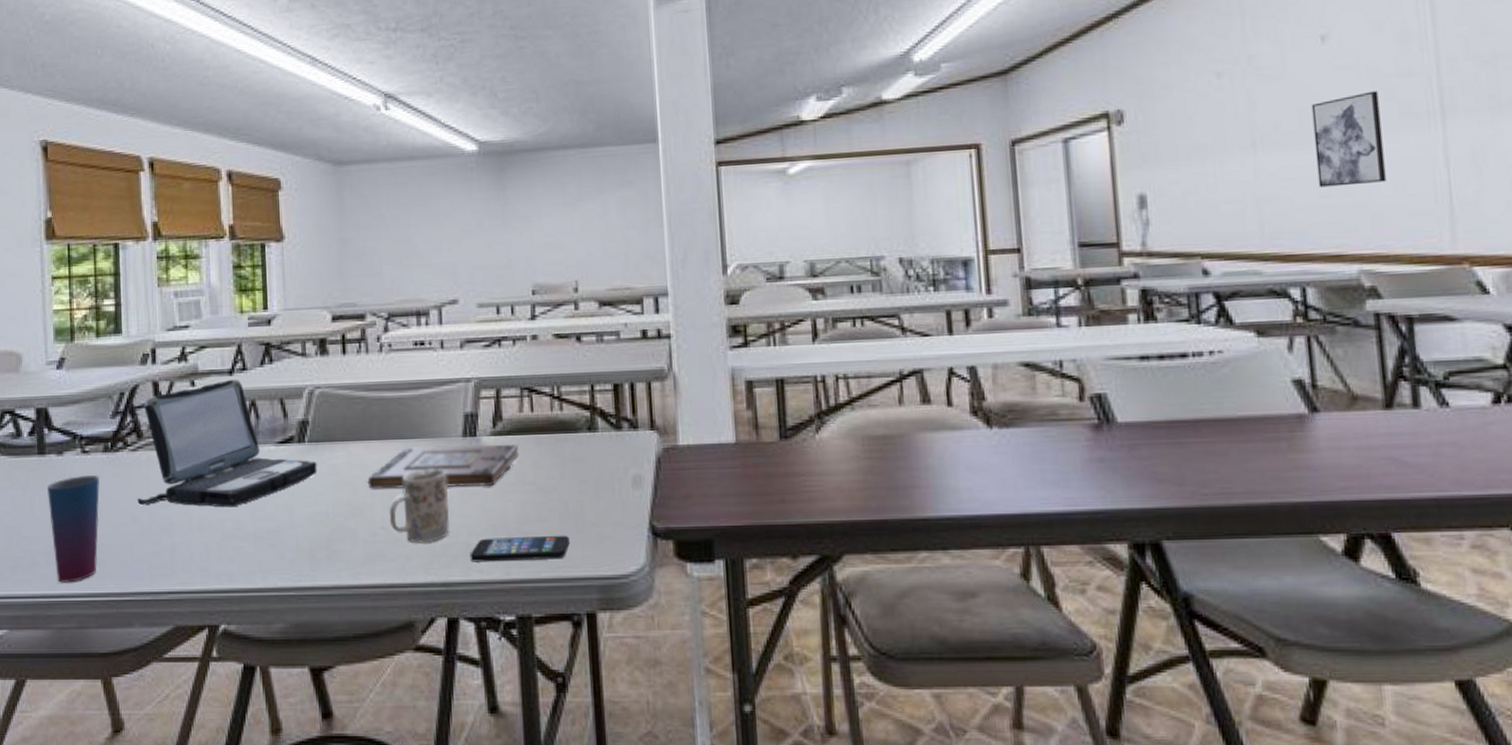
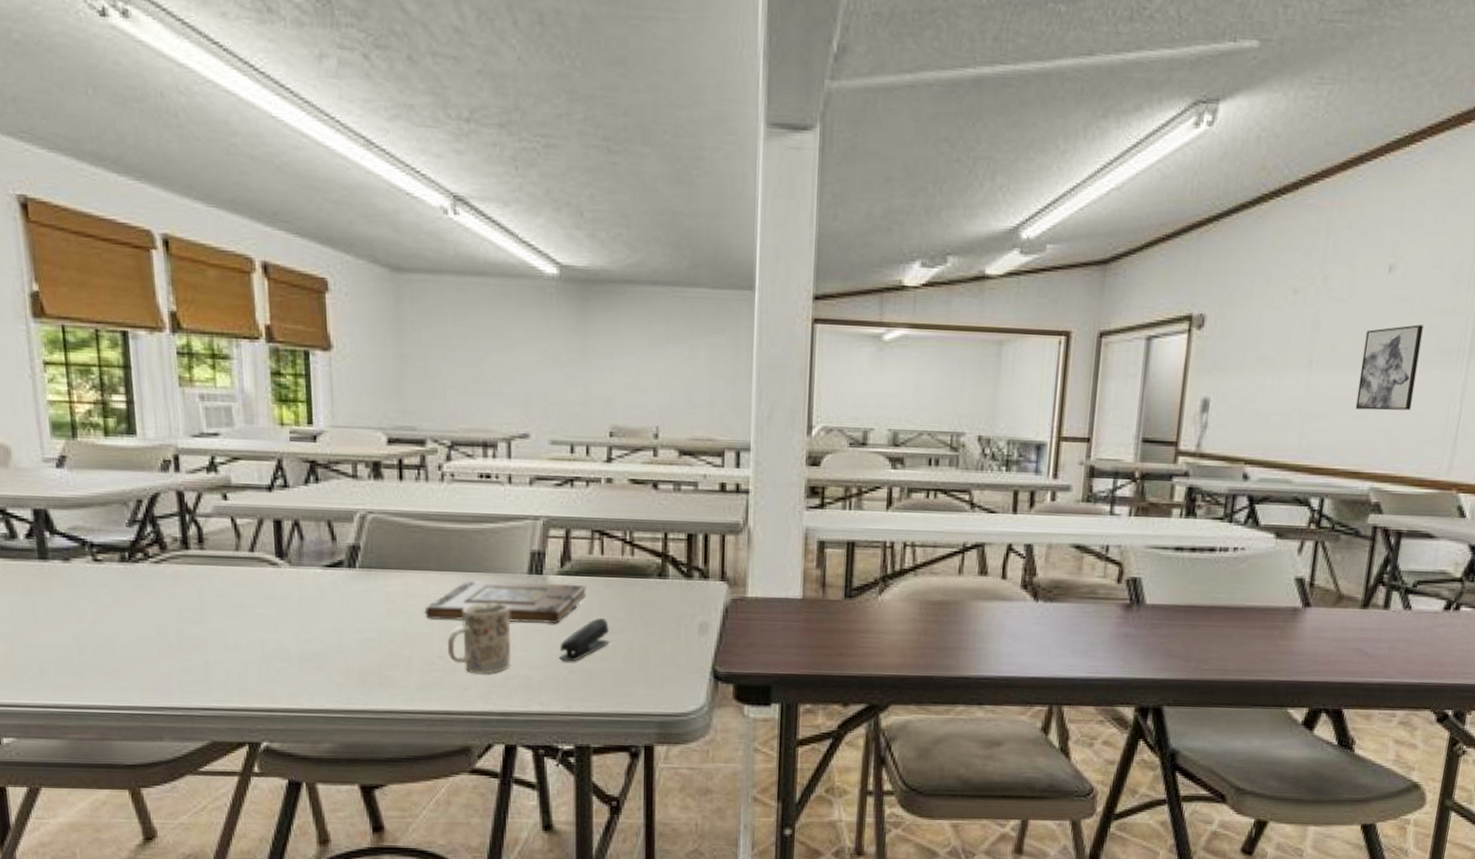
cup: present [47,474,100,583] -> none [53,585,118,694]
laptop: present [137,379,317,508] -> none [162,495,370,628]
smartphone: present [470,535,570,562] -> none [530,672,632,696]
stapler: none [496,477,545,526] -> present [559,618,610,662]

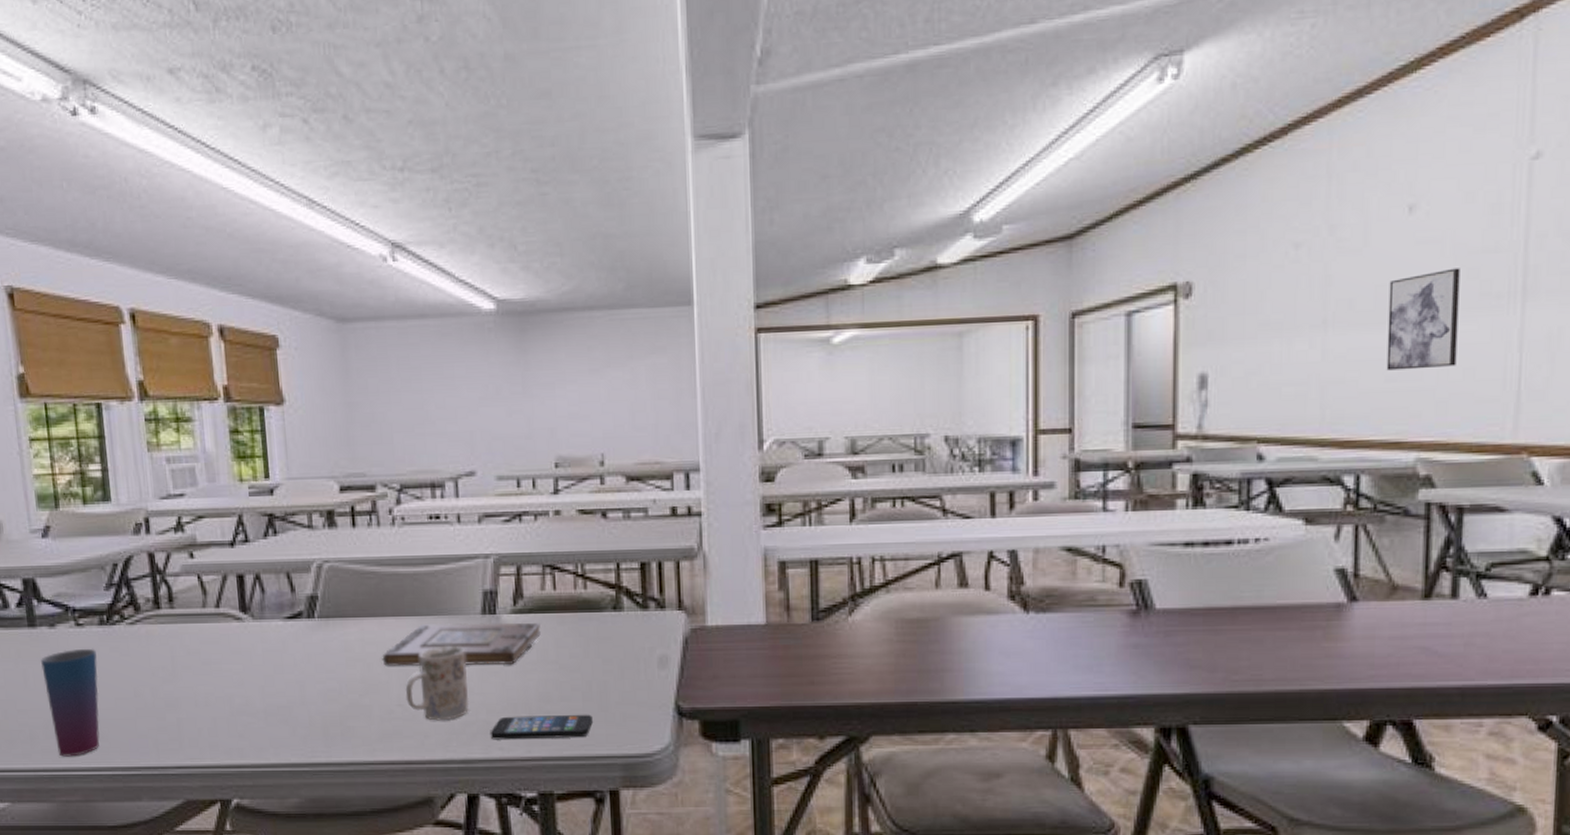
cup: none [53,585,118,694] -> present [41,648,100,757]
smartphone: none [530,672,632,696] -> present [490,714,593,740]
stapler: present [559,618,610,662] -> none [517,657,568,704]

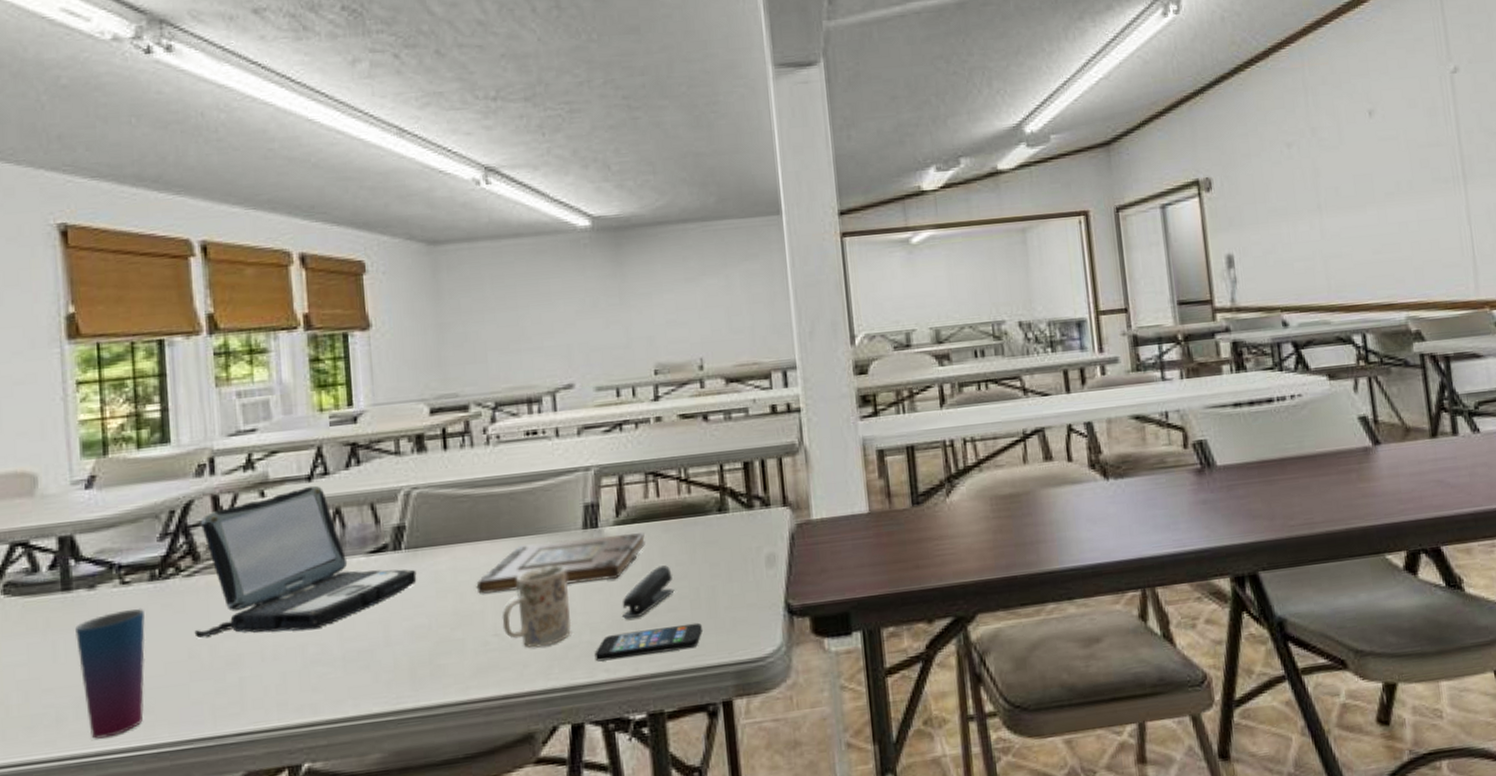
laptop: none [138,551,329,683] -> present [194,485,417,638]
stapler: none [517,657,568,704] -> present [622,565,675,620]
wall art: present [1386,268,1460,371] -> none [1363,159,1424,245]

